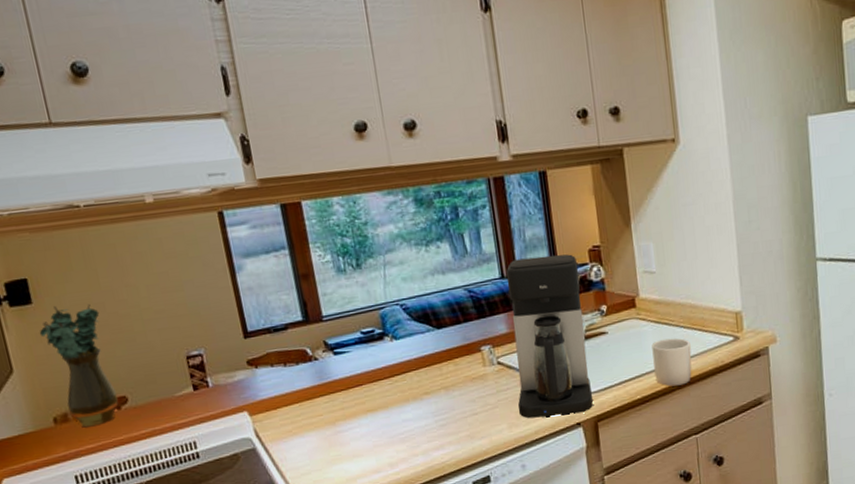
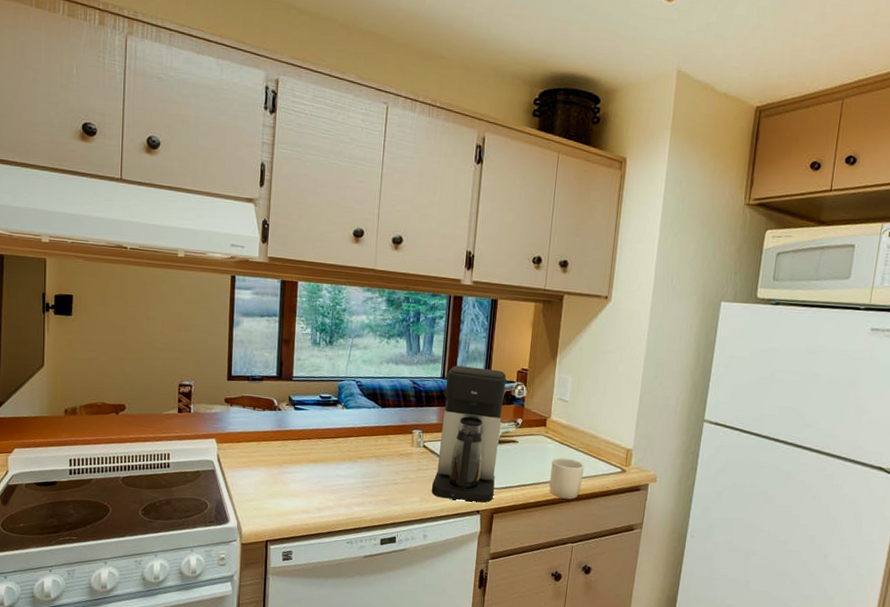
vase: present [39,303,119,428] -> none [71,322,121,424]

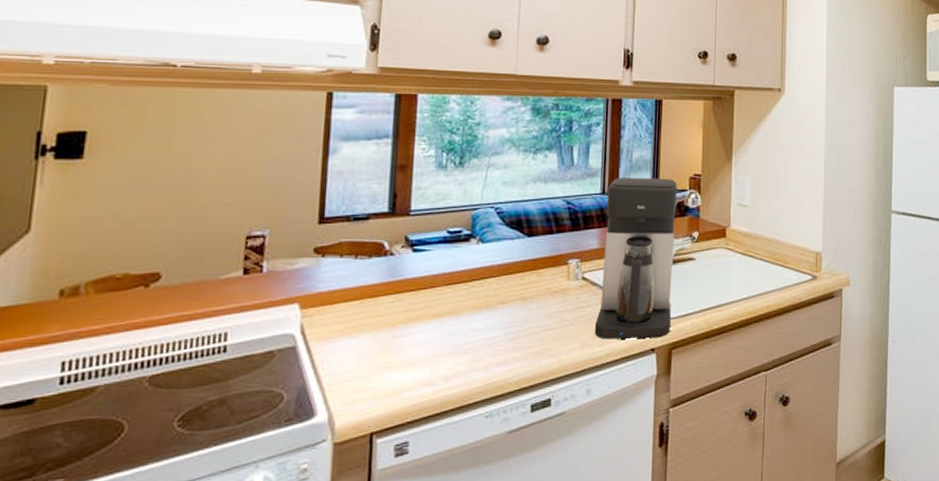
mug: present [549,457,584,500] -> none [734,271,772,319]

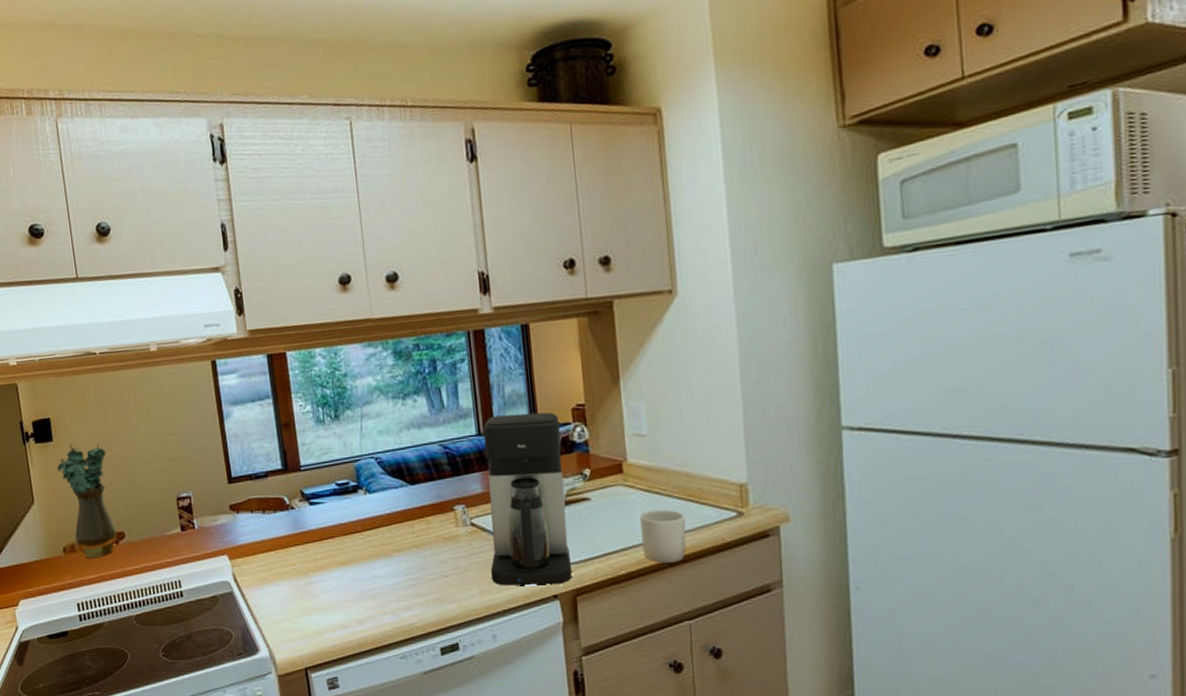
vase: none [79,165,160,305] -> present [57,443,117,559]
mug: none [734,271,772,319] -> present [640,509,687,564]

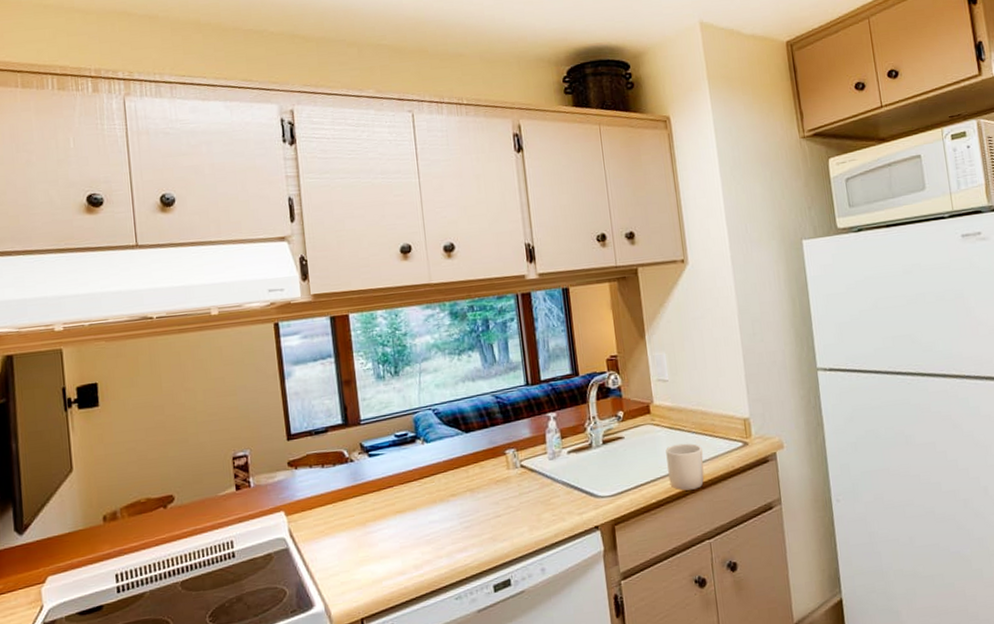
vase: present [57,443,117,559] -> none [101,406,166,526]
coffee maker: present [482,412,572,586] -> none [530,363,611,521]

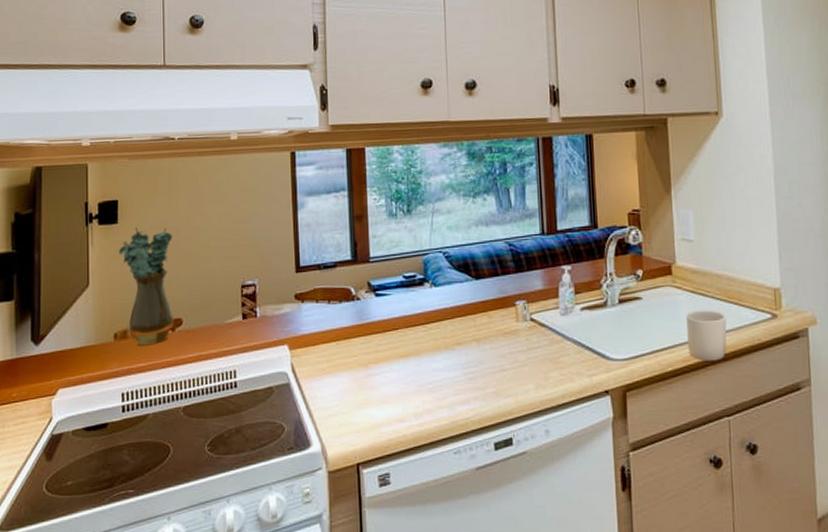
vase: none [101,406,166,526] -> present [118,227,175,346]

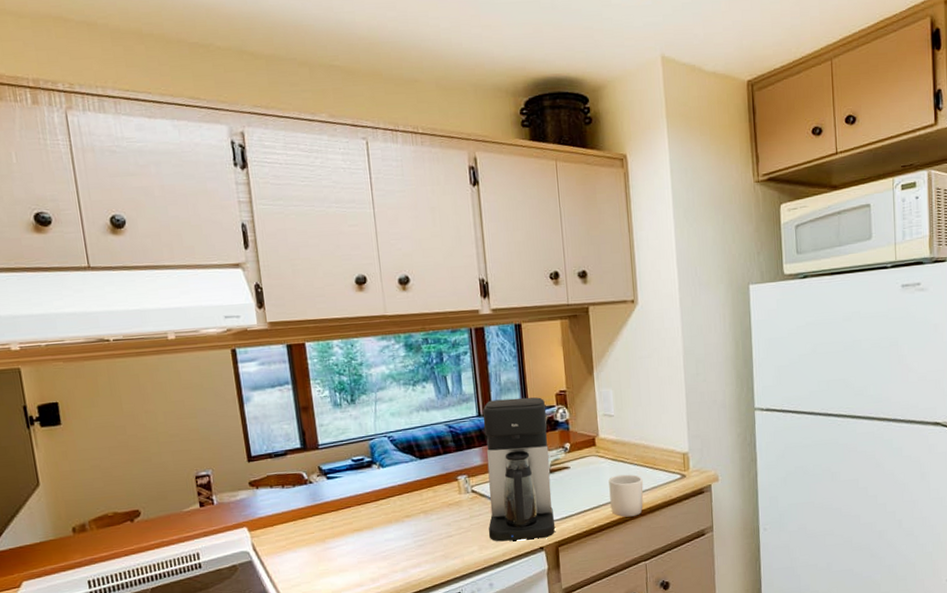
vase: present [118,227,175,346] -> none [65,426,132,537]
coffee maker: none [546,215,623,381] -> present [482,397,555,542]

